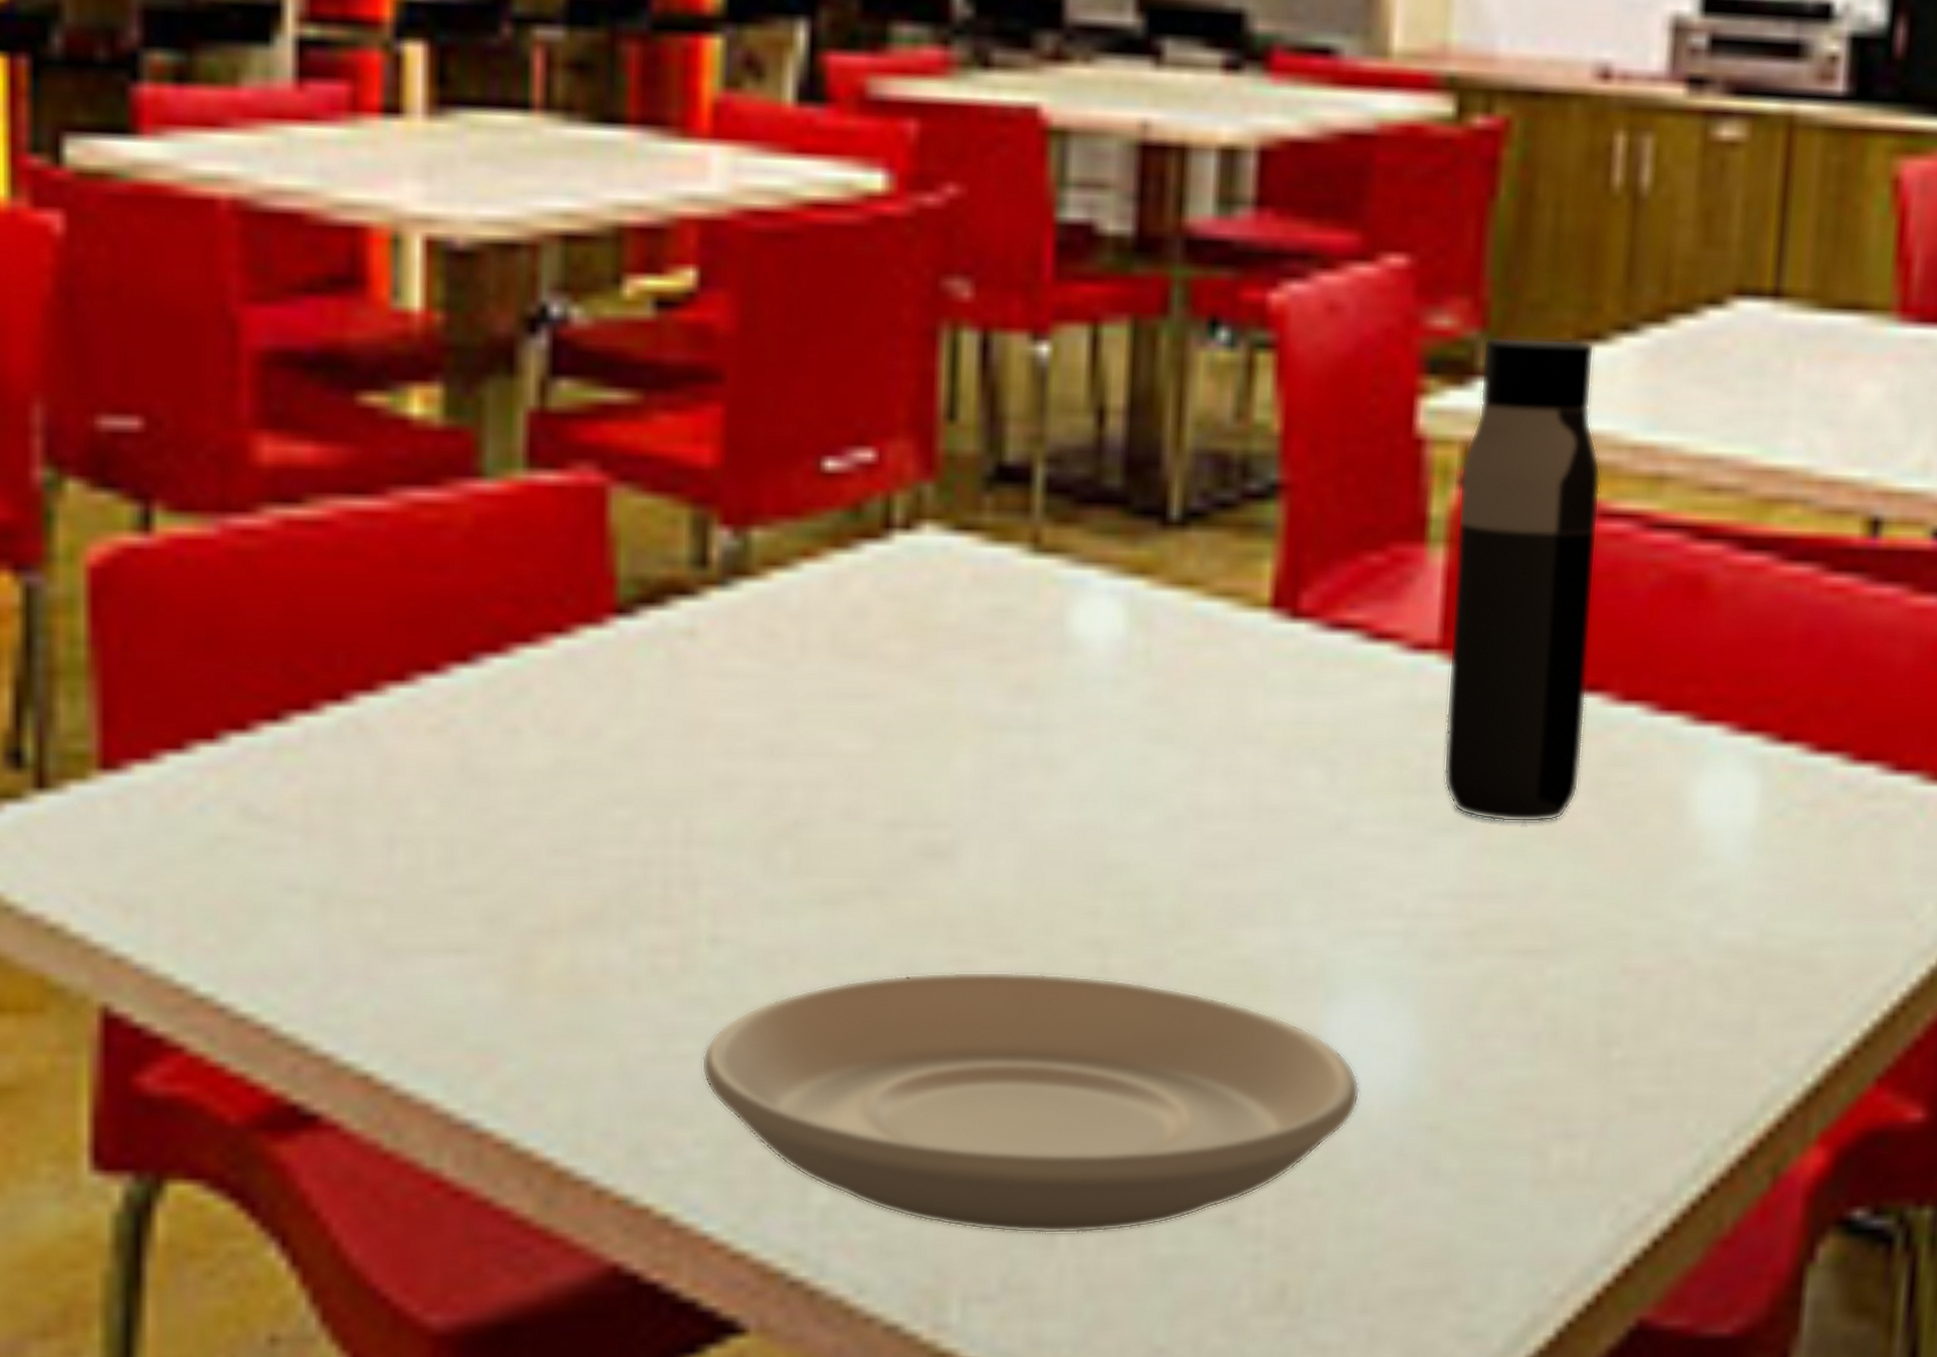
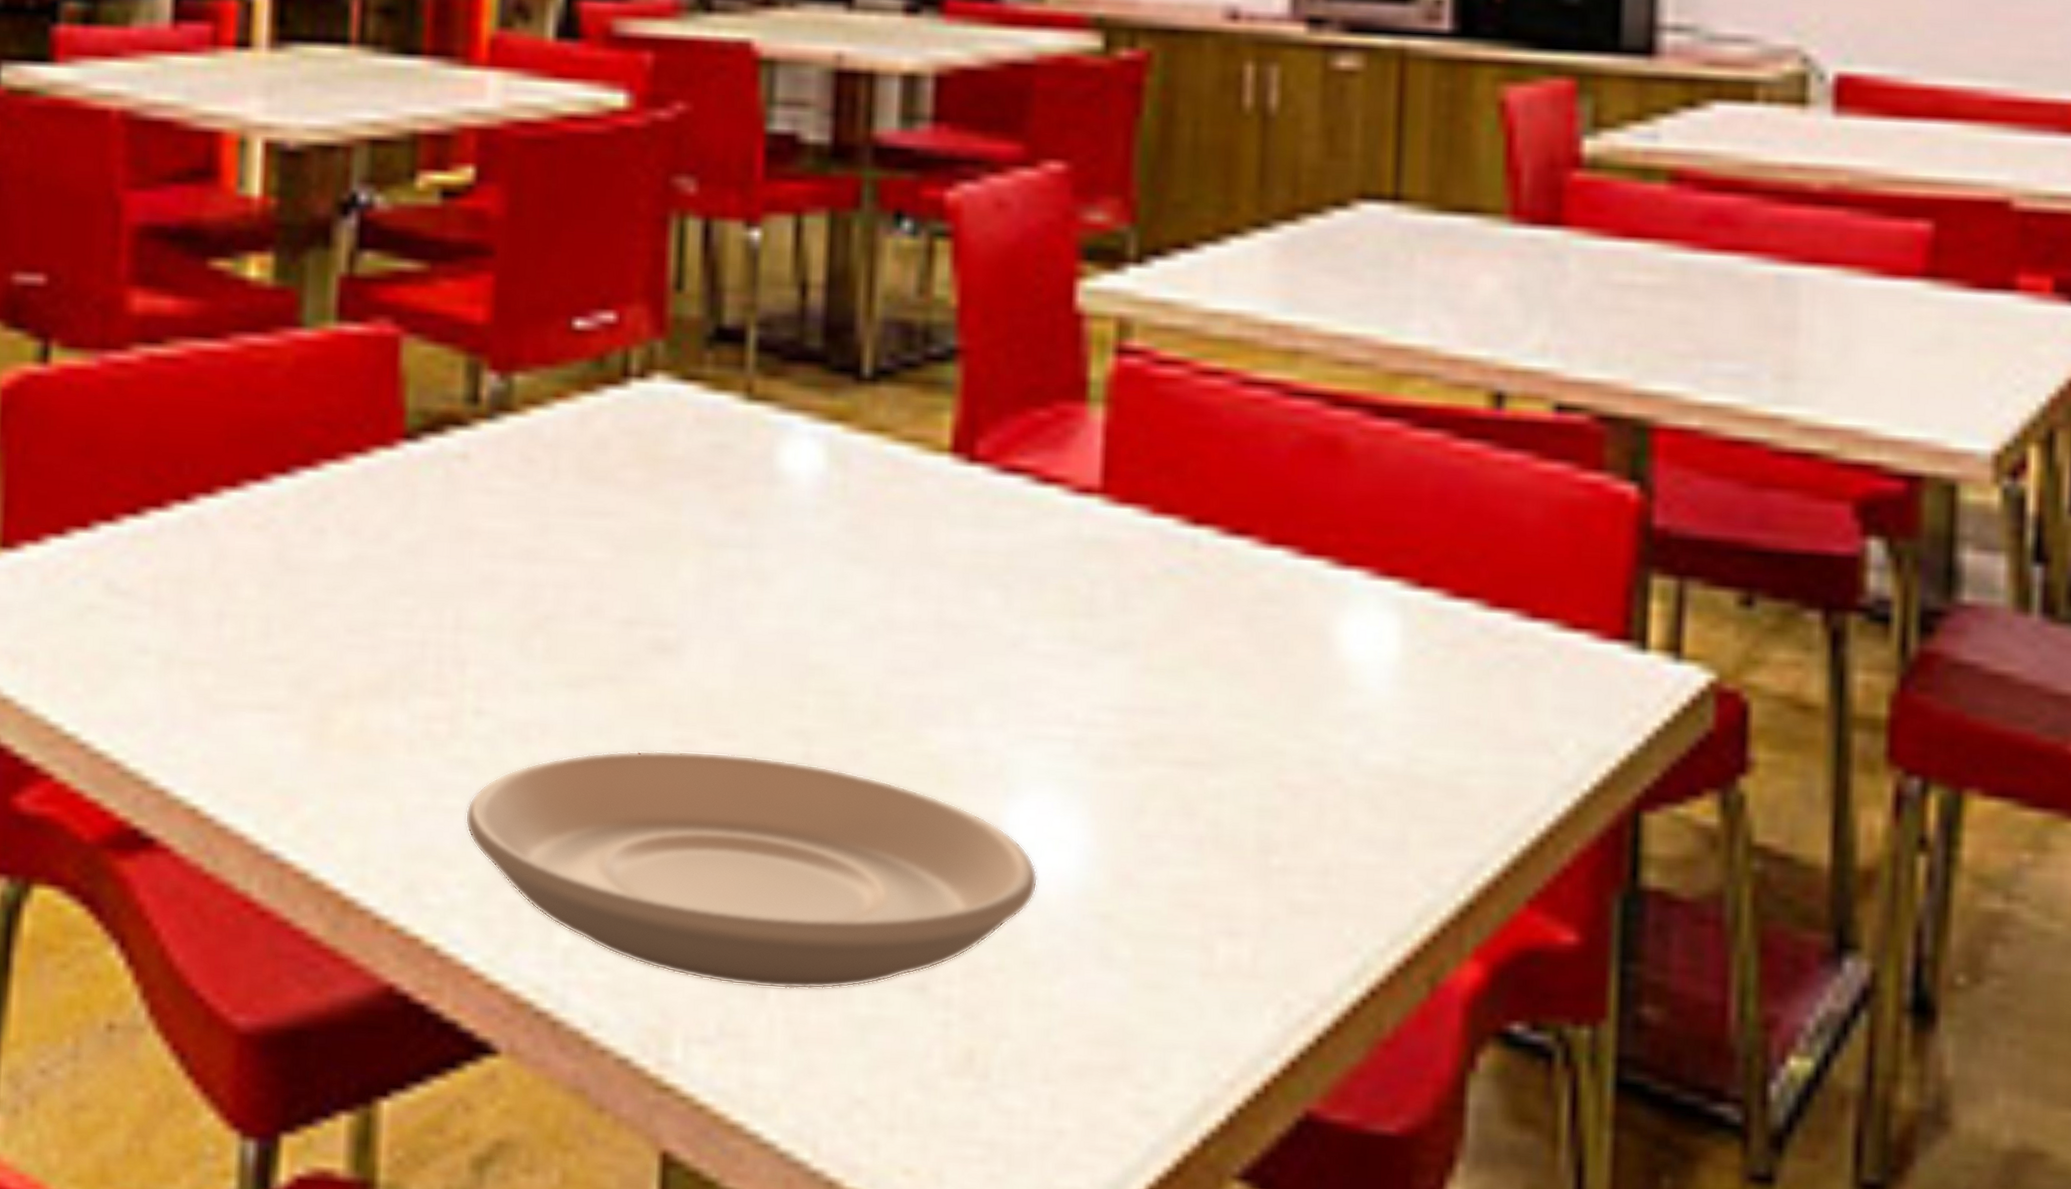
water bottle: present [1443,337,1601,823] -> none [1107,230,1243,649]

